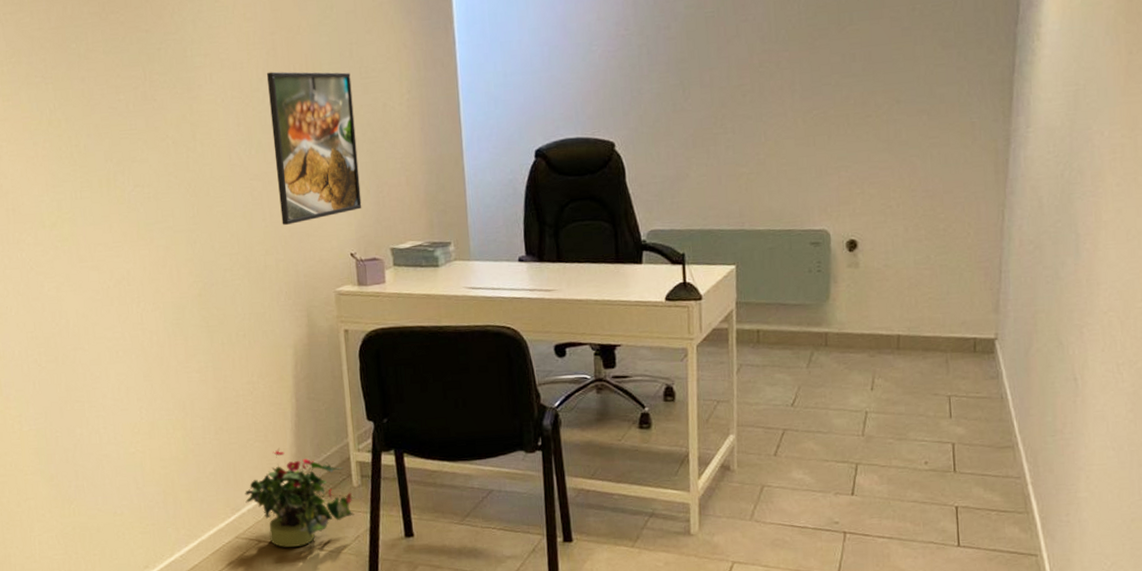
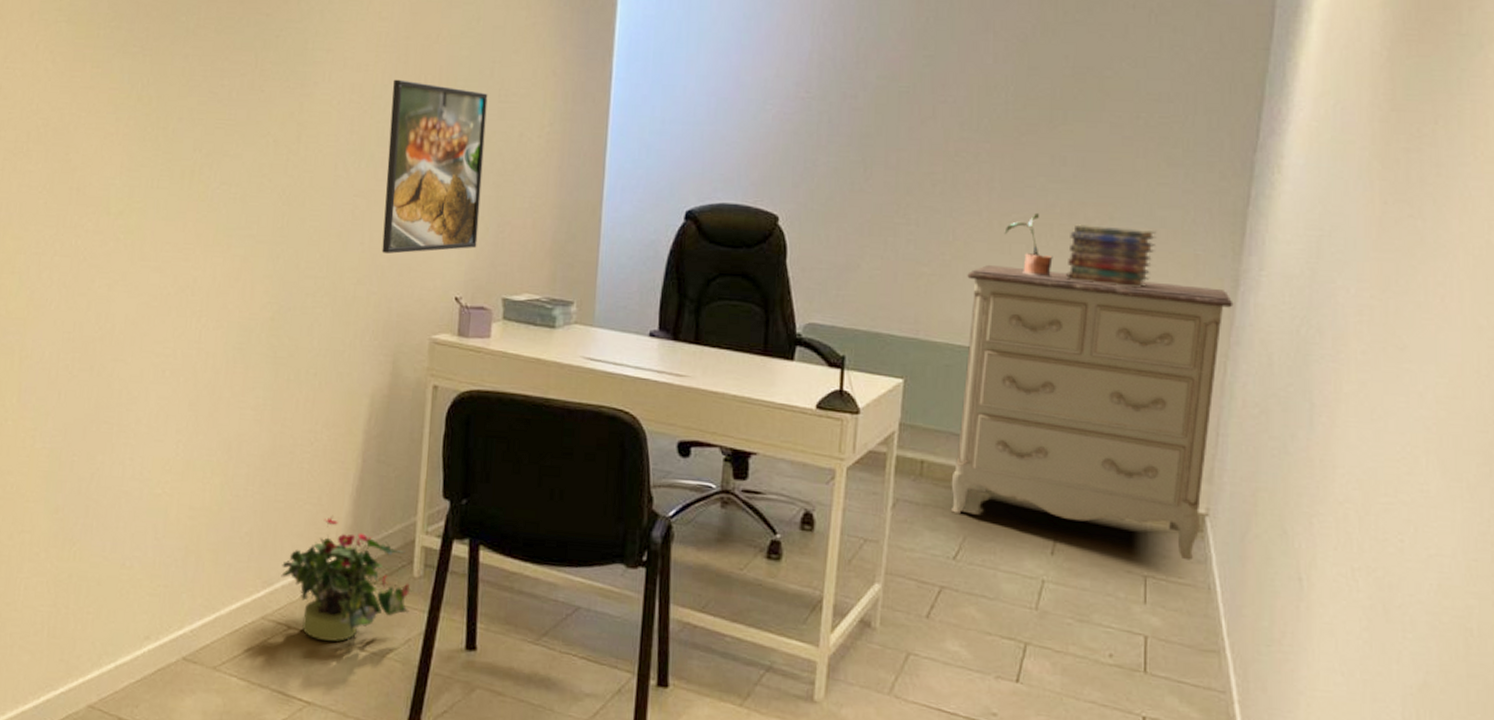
dresser: none [780,148,1007,378] -> present [951,264,1234,561]
potted plant: none [808,106,854,162] -> present [1004,212,1054,278]
book stack: none [864,107,938,161] -> present [1066,223,1157,288]

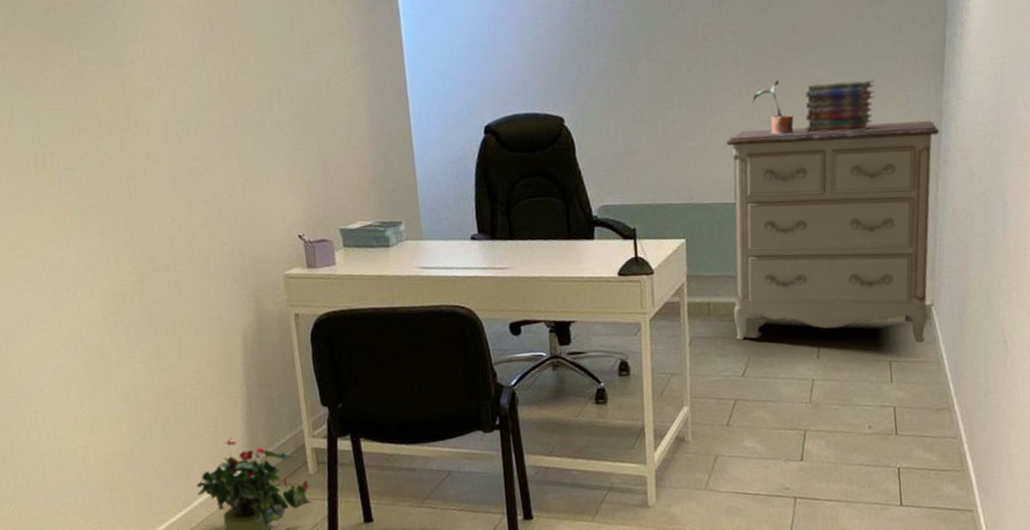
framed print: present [381,79,488,254] -> none [202,46,309,207]

